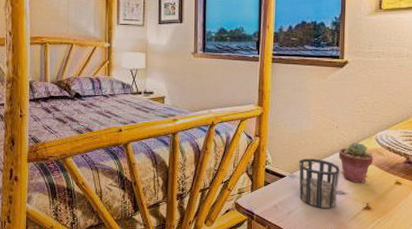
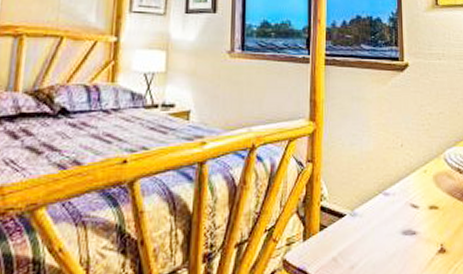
cup: present [299,158,340,209] -> none [361,188,409,257]
potted succulent: present [338,142,373,183] -> none [405,163,444,217]

